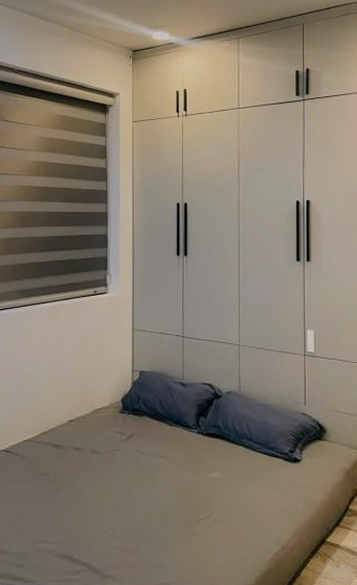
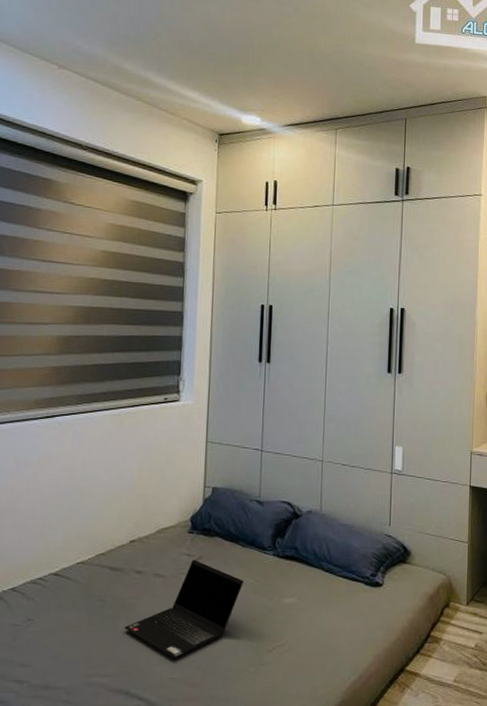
laptop computer: none [67,437,172,528] -> present [124,559,244,659]

